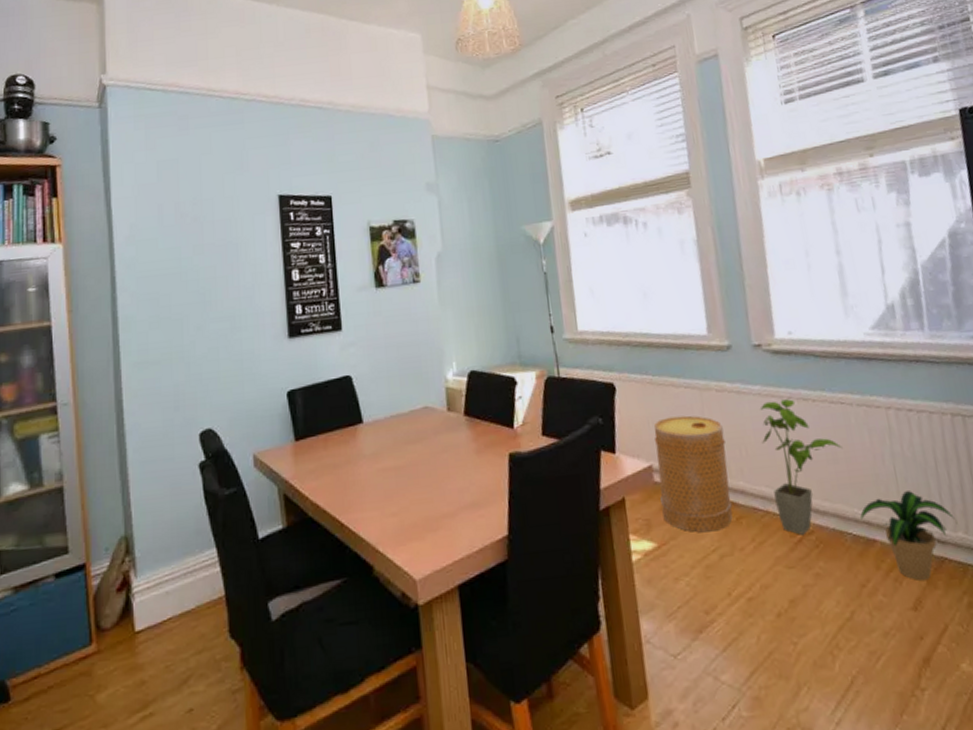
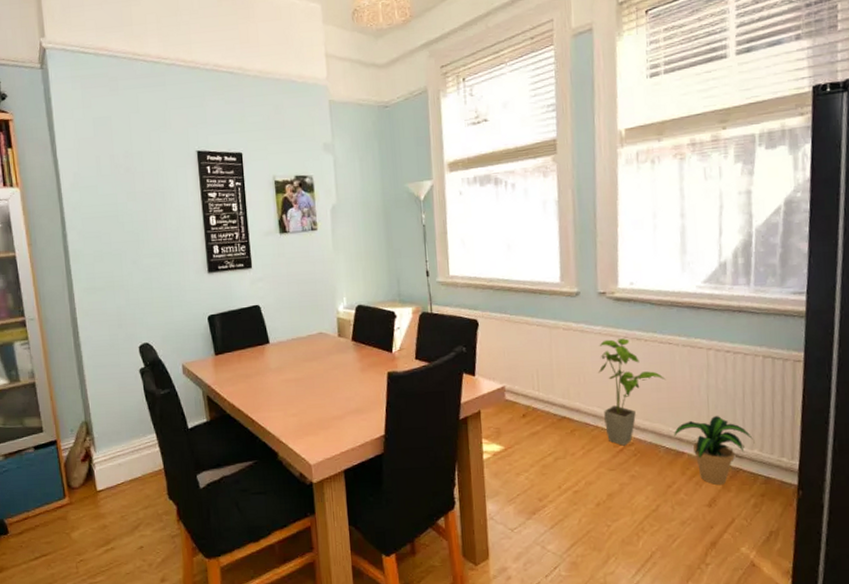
basket: present [654,415,733,533] -> none [508,348,568,440]

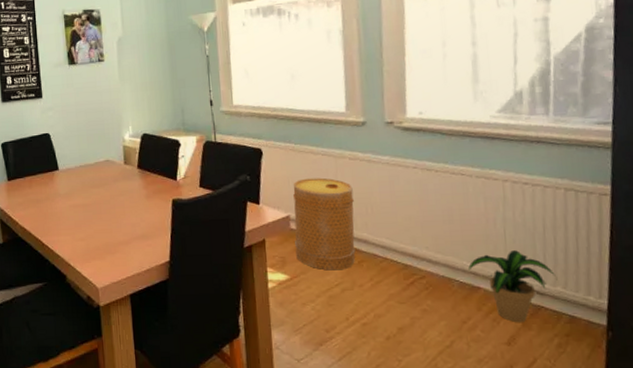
basket: none [508,348,568,440] -> present [293,178,356,271]
house plant: present [598,338,666,446] -> none [386,169,459,279]

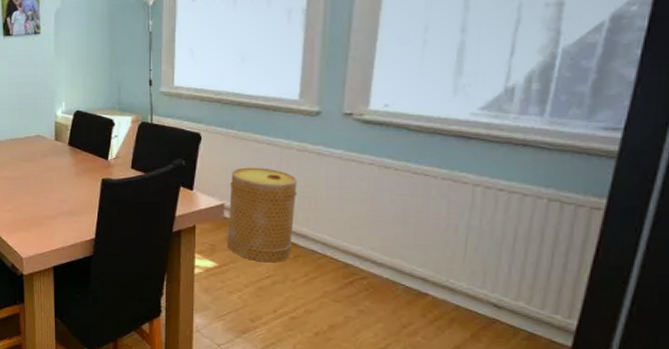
potted plant: present [468,250,558,322] -> none [418,259,521,333]

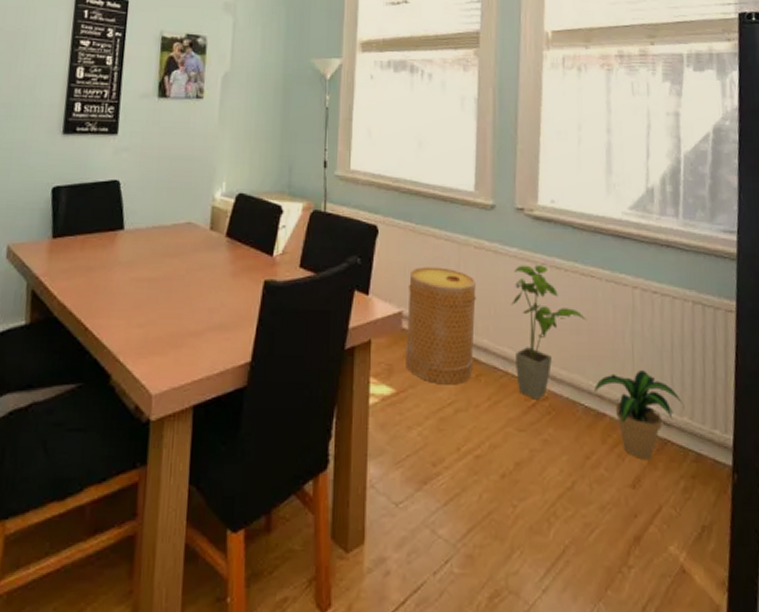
house plant: none [333,165,416,279] -> present [511,265,587,400]
potted plant: none [418,259,521,333] -> present [594,370,684,459]

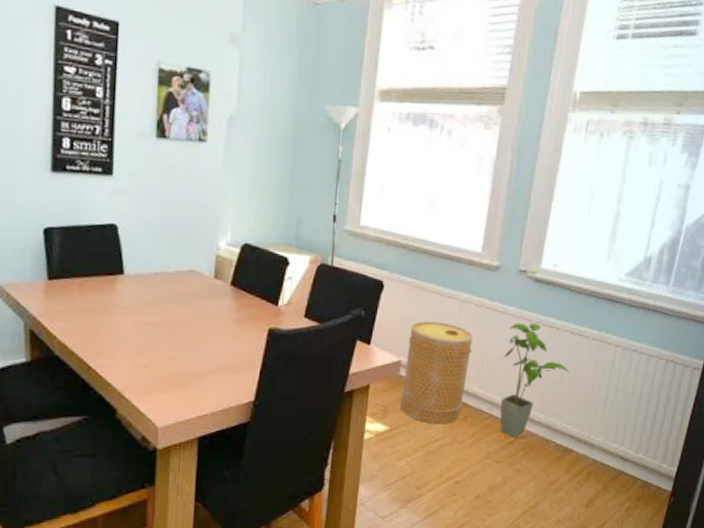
potted plant: present [594,370,684,459] -> none [566,416,641,485]

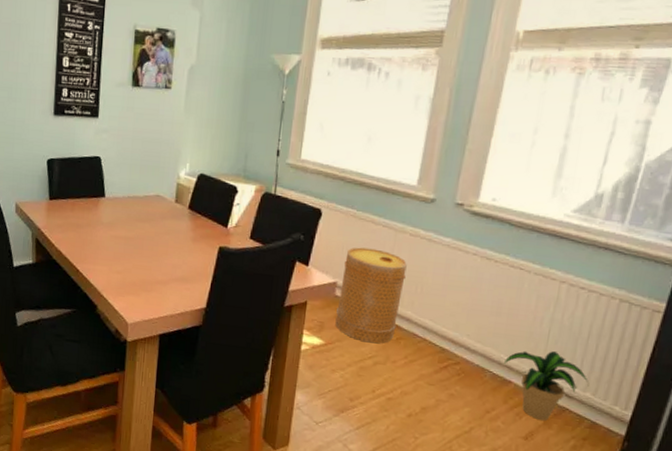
house plant: present [499,322,570,438] -> none [433,253,509,364]
potted plant: none [566,416,641,485] -> present [504,350,589,420]

